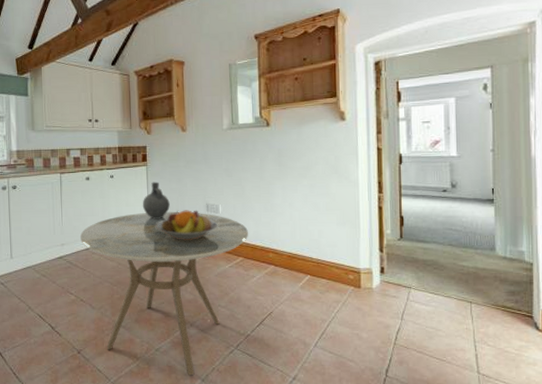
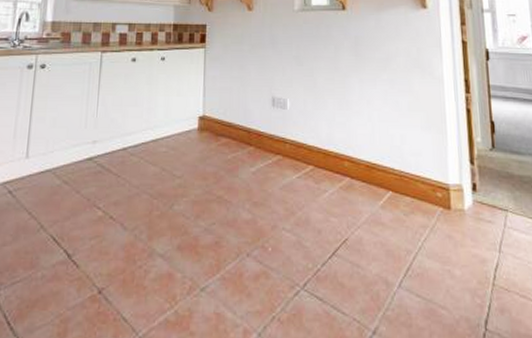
dining table: present [80,211,248,376] -> none [118,104,320,328]
ceramic jug: present [142,182,170,218] -> none [196,67,230,113]
fruit bowl: present [155,210,218,240] -> none [210,103,285,142]

